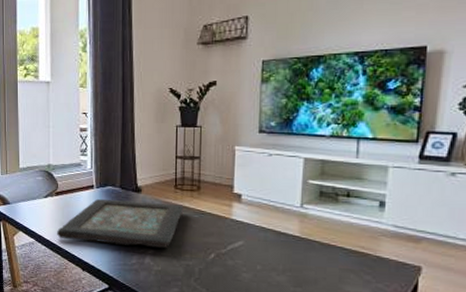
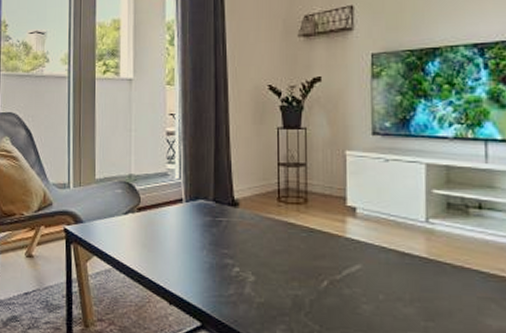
decorative tray: present [57,198,184,249] -> none [139,214,289,275]

